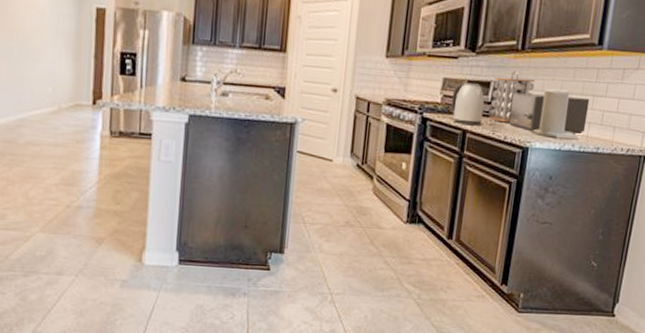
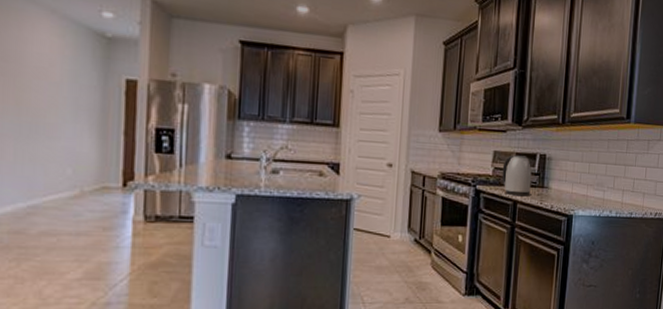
spice rack: present [489,71,536,123] -> none [537,143,576,193]
toaster: present [508,92,590,135] -> none [554,163,622,202]
paper towel: present [531,89,579,140] -> none [574,159,615,207]

